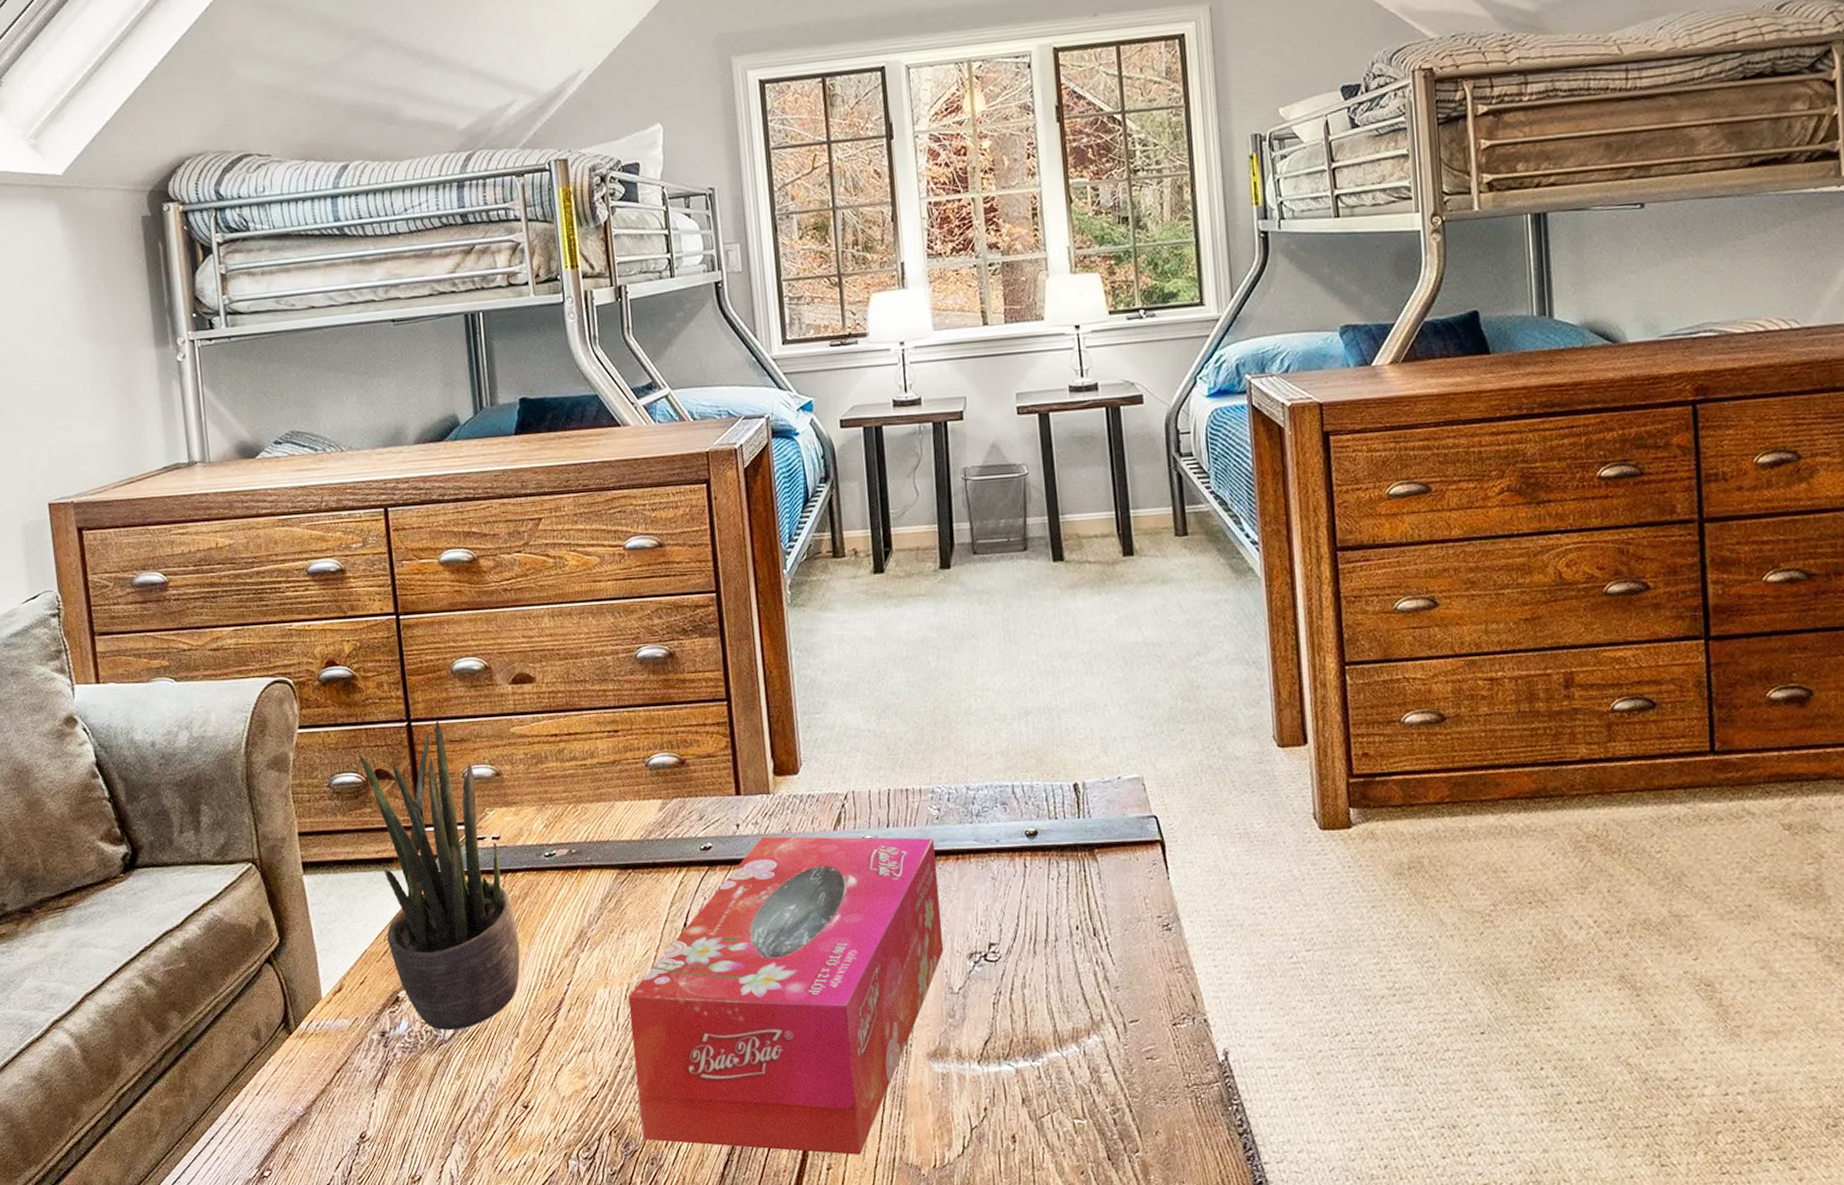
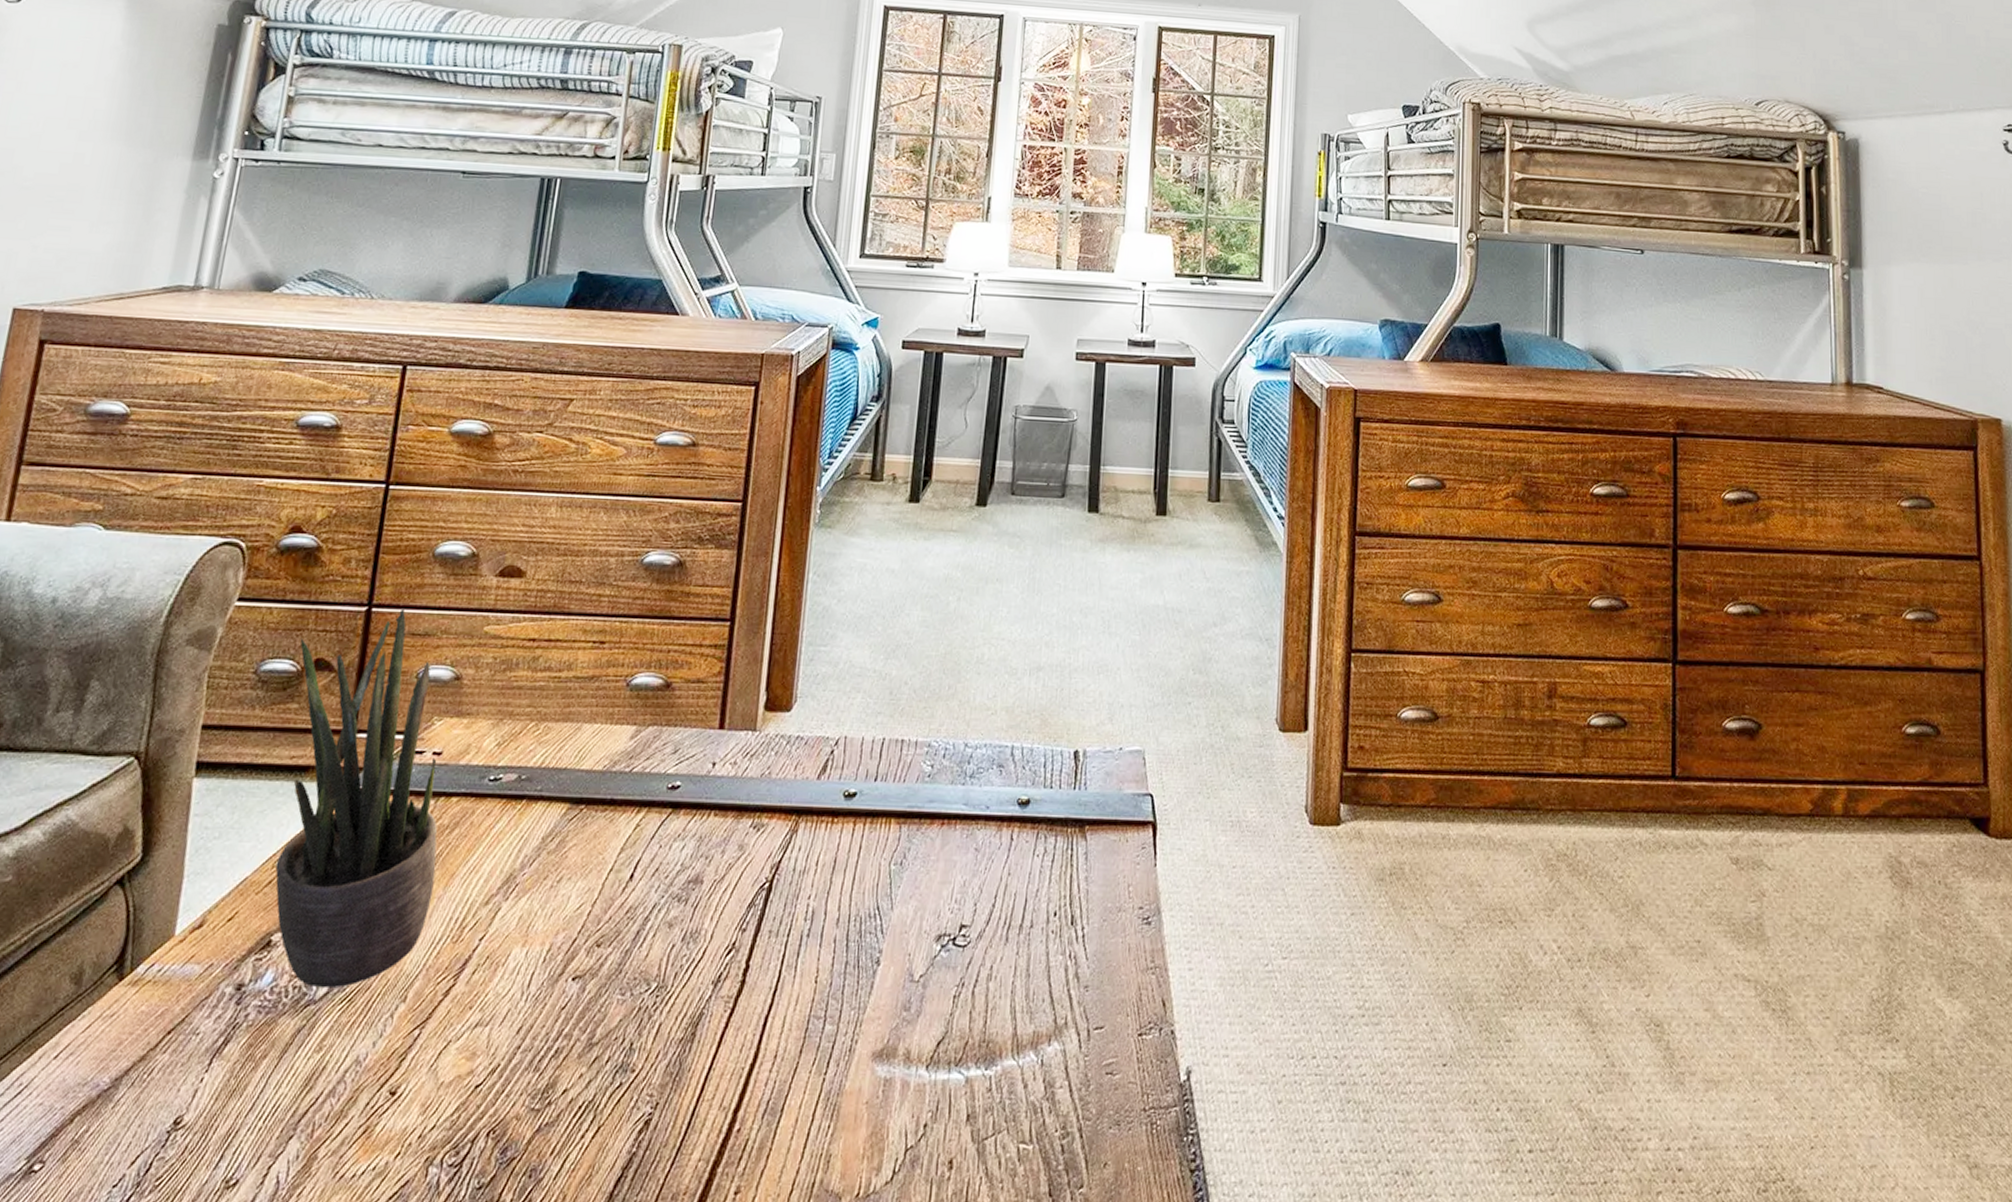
tissue box: present [628,836,944,1155] -> none [525,780,921,1176]

